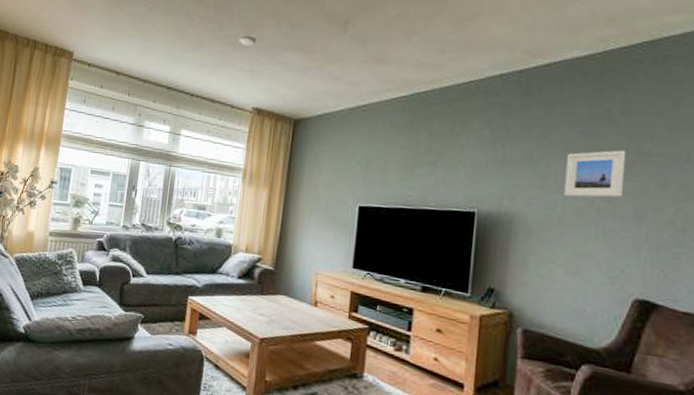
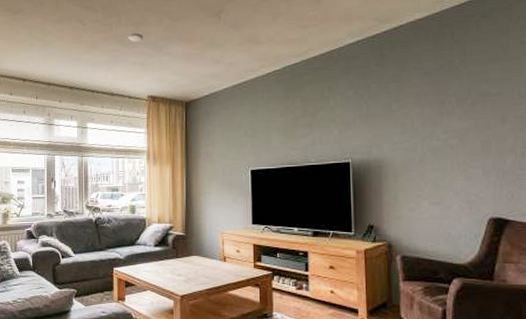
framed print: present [564,150,627,198] -> none [420,93,470,139]

